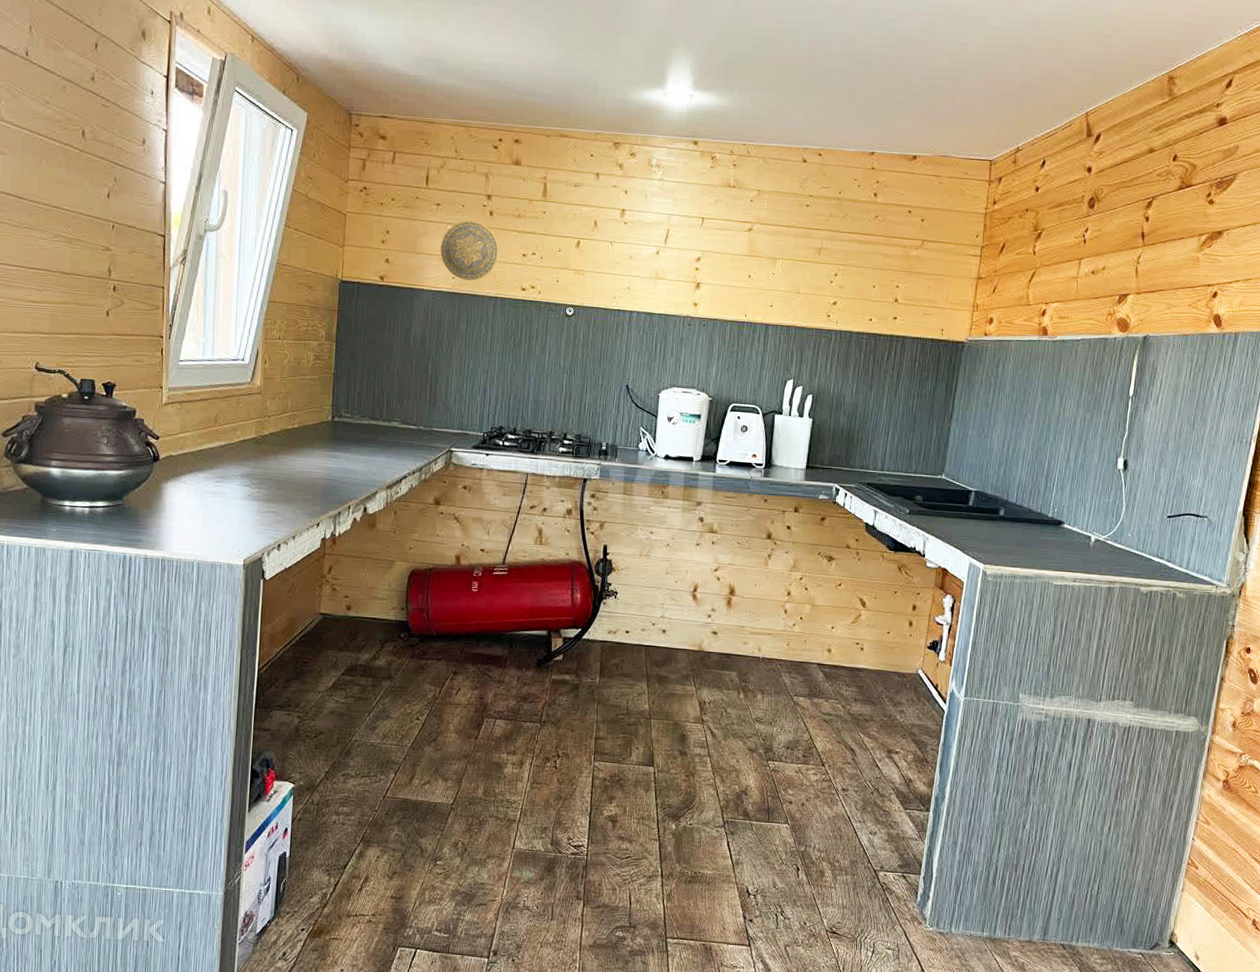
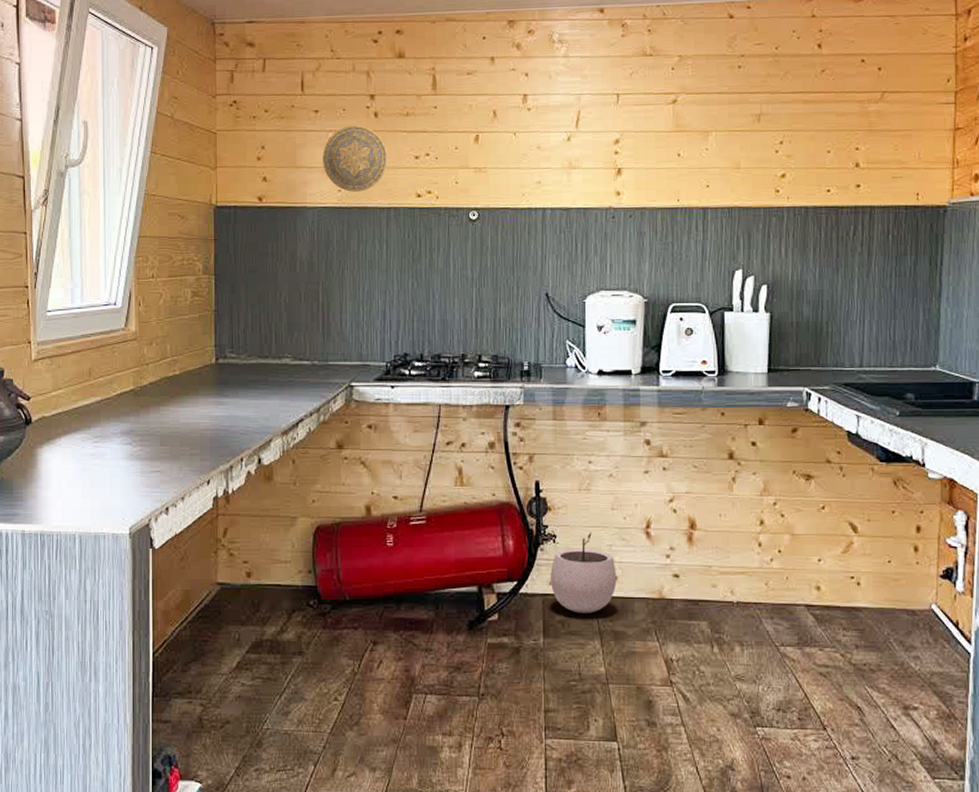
plant pot: none [609,591,666,660] -> present [550,531,617,613]

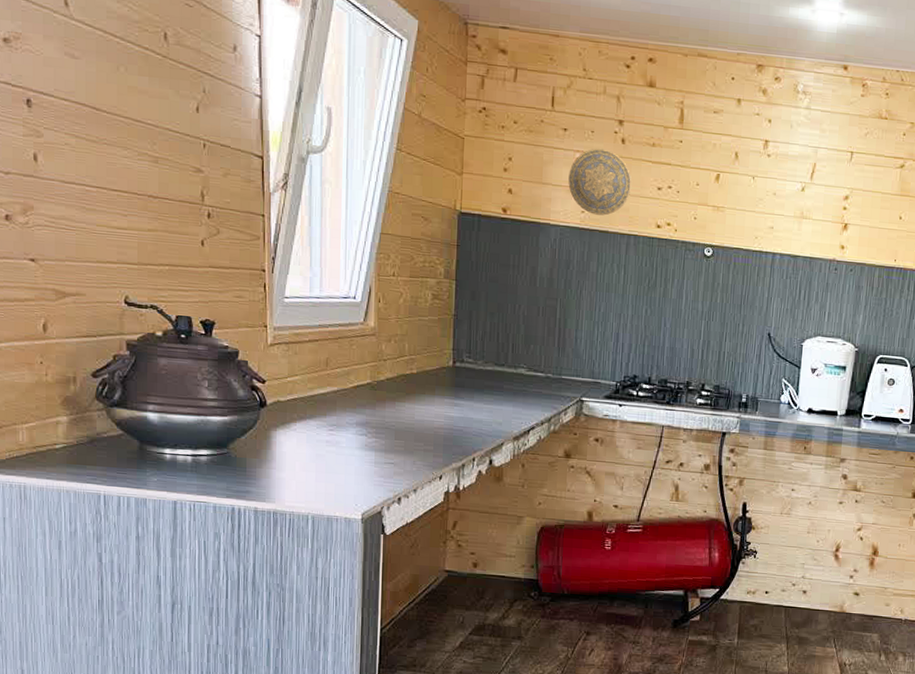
plant pot: present [550,531,617,613] -> none [748,550,806,621]

